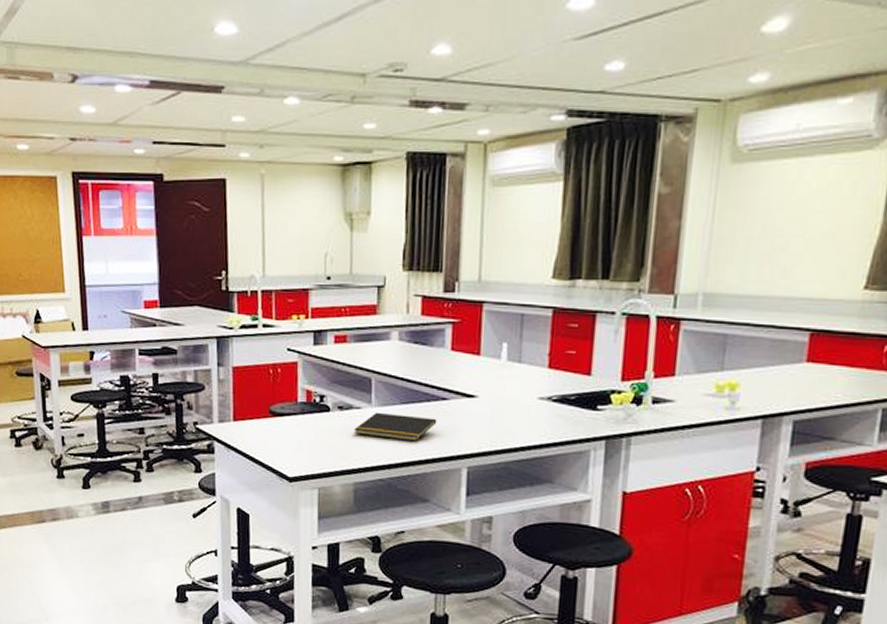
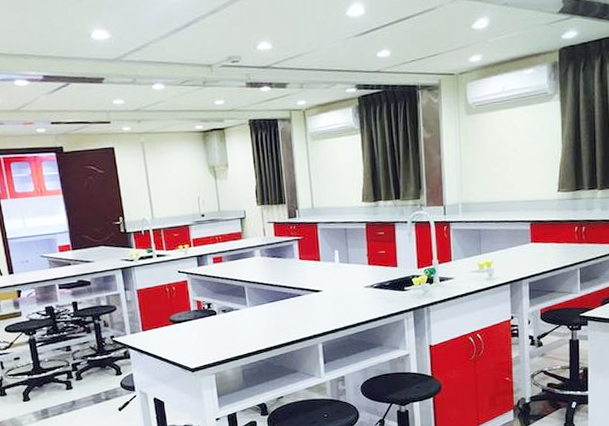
notepad: present [353,412,437,442] -> none [235,310,296,330]

